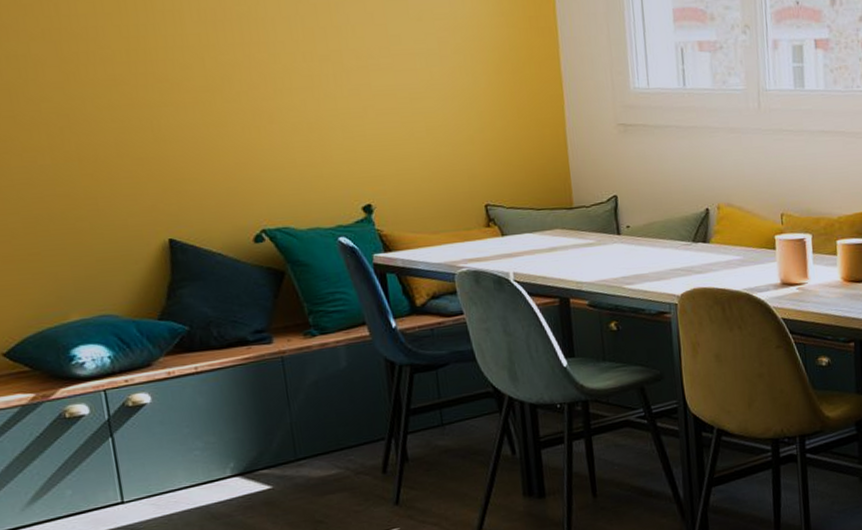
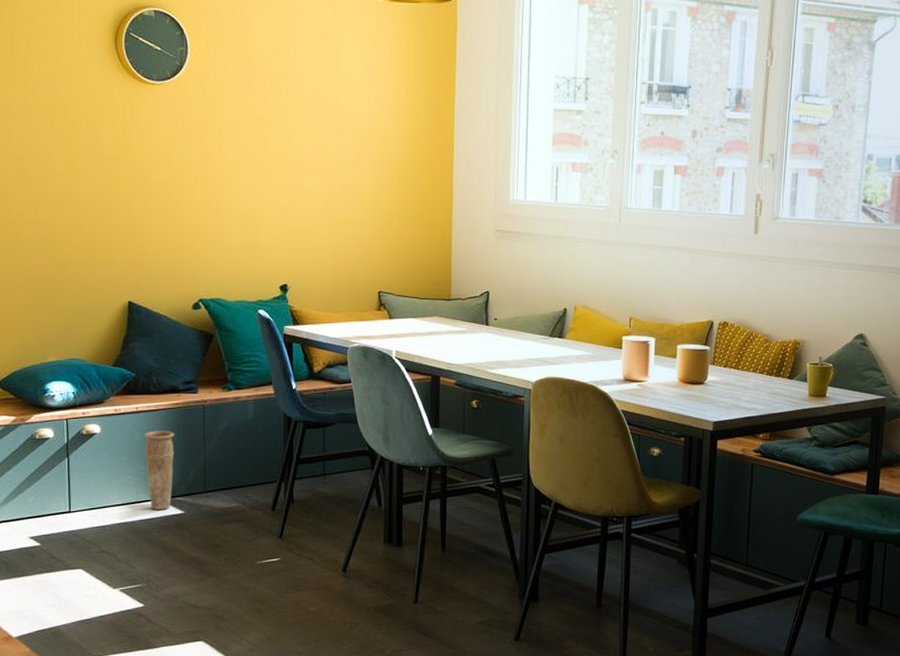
vase: none [208,391,254,489] -> present [143,430,175,510]

